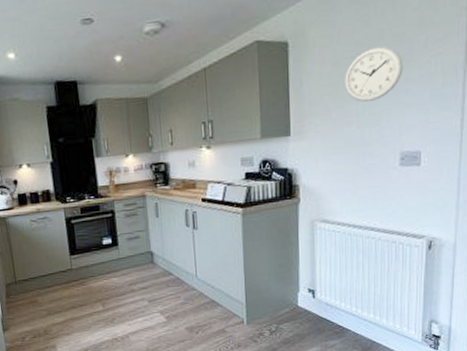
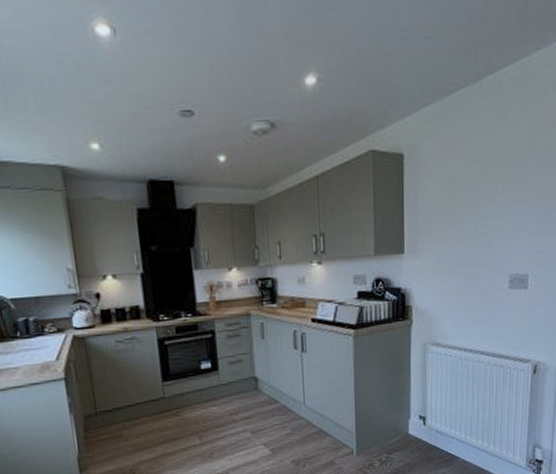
wall clock: present [344,46,403,102] -> none [457,166,514,221]

